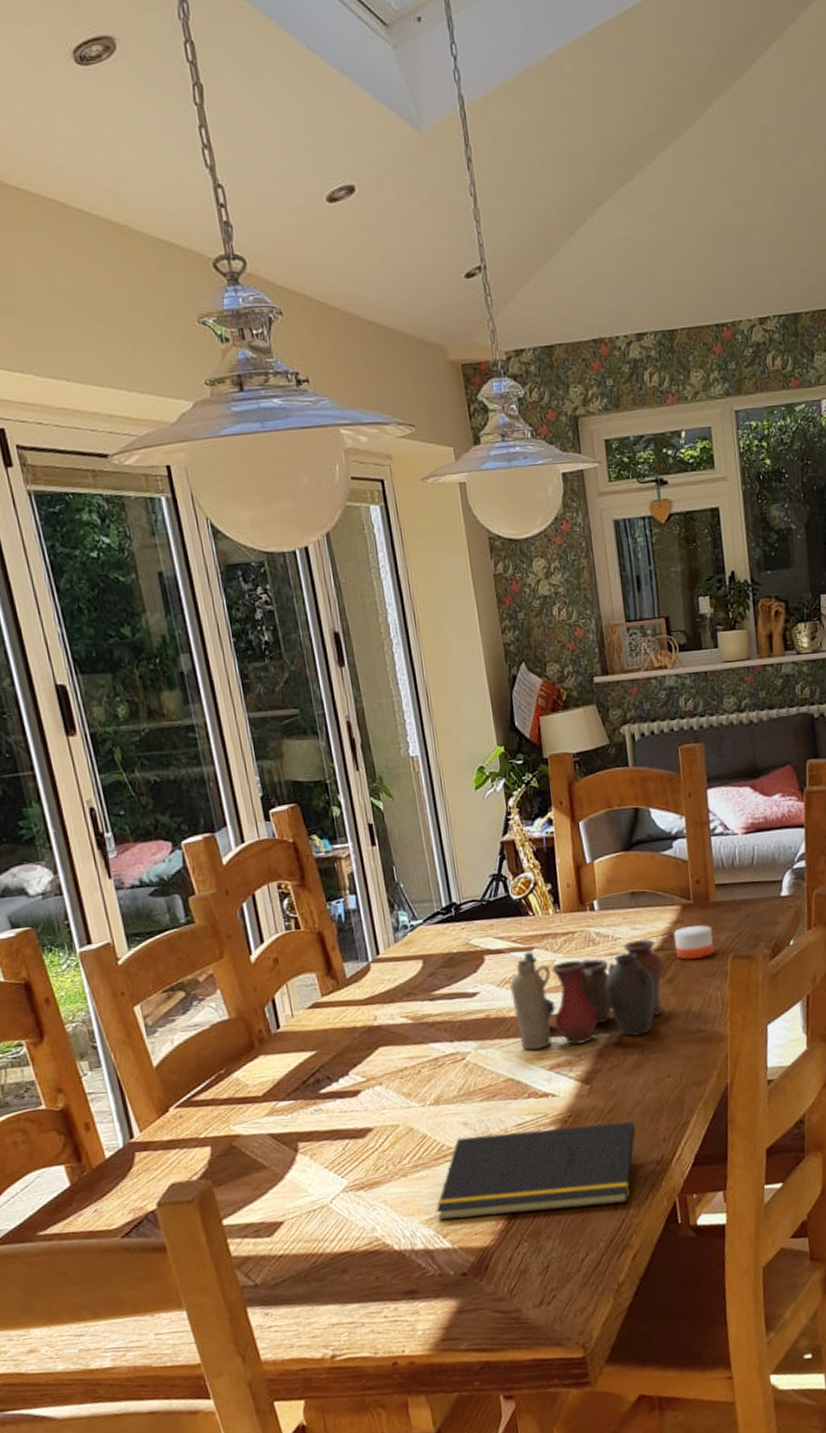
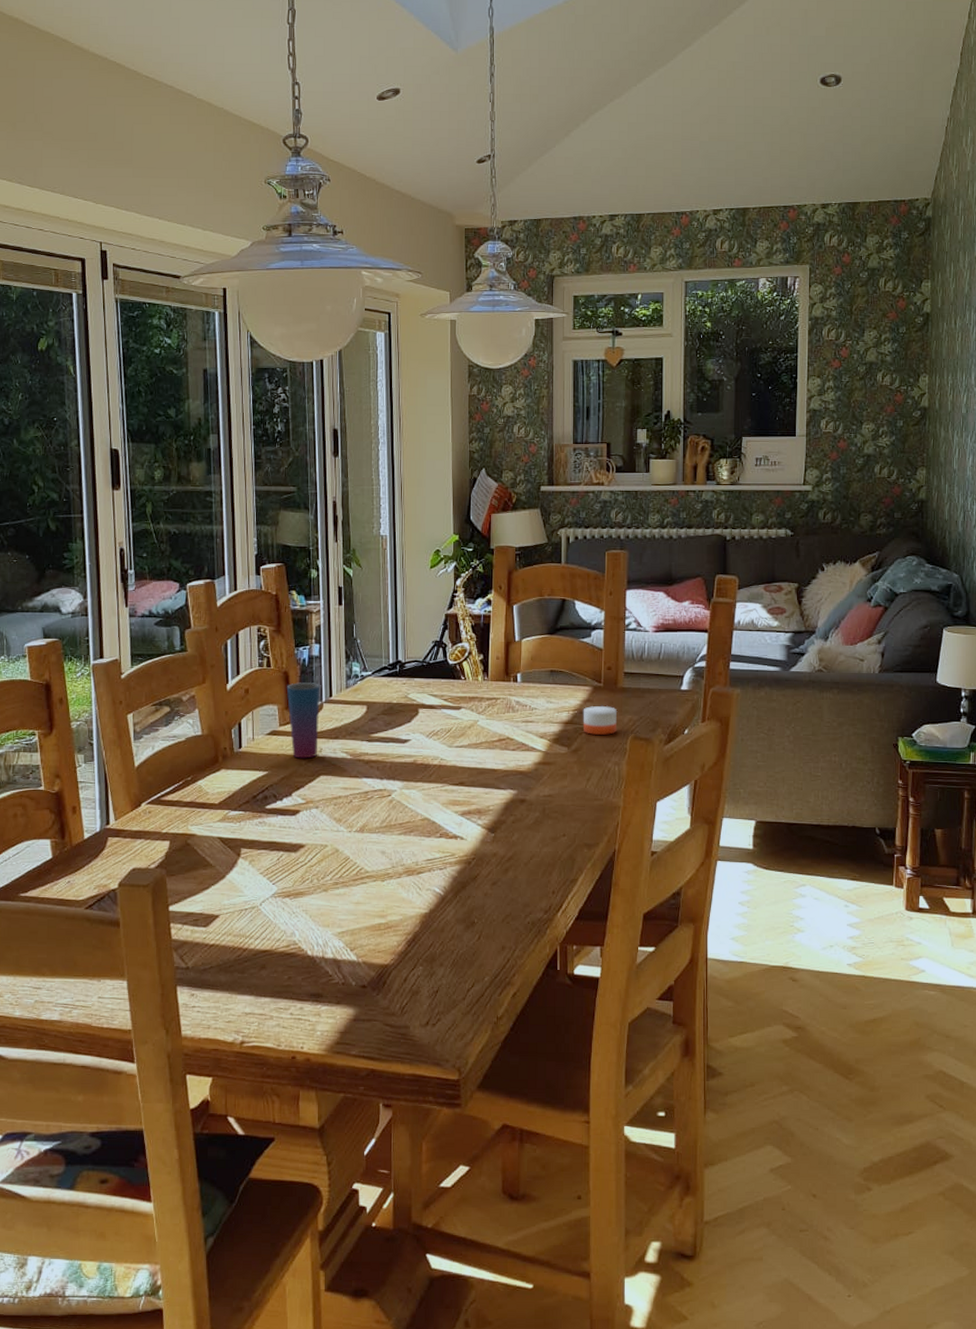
cup: none [323,940,372,1031] -> present [286,681,320,759]
notepad: present [436,1121,636,1221] -> none [348,864,529,944]
vase: present [510,938,664,1051] -> none [437,710,571,797]

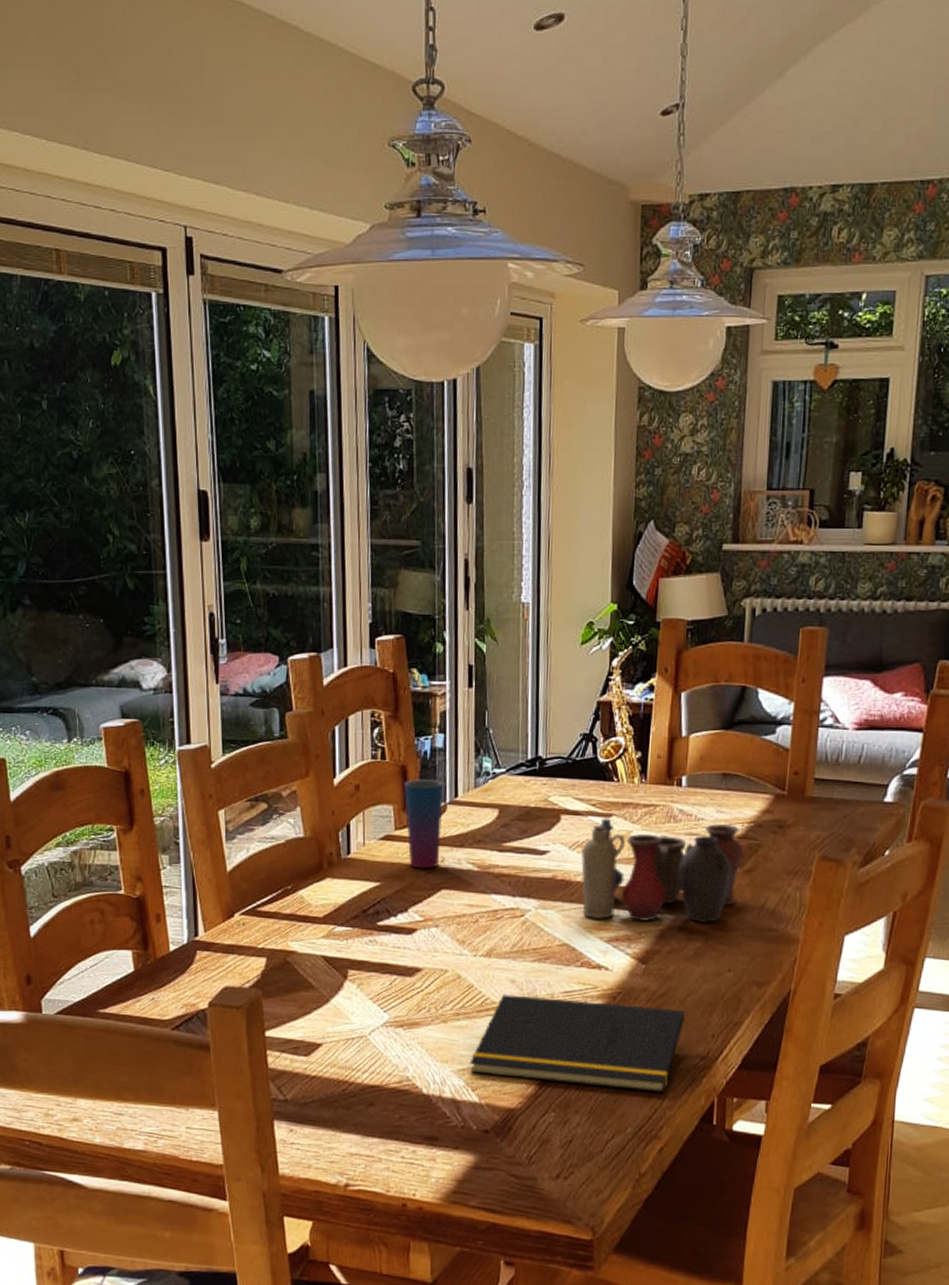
notepad: none [348,864,529,944] -> present [469,994,685,1093]
vase: none [437,710,571,797] -> present [581,818,745,924]
candle: present [583,704,618,735] -> none [759,816,803,854]

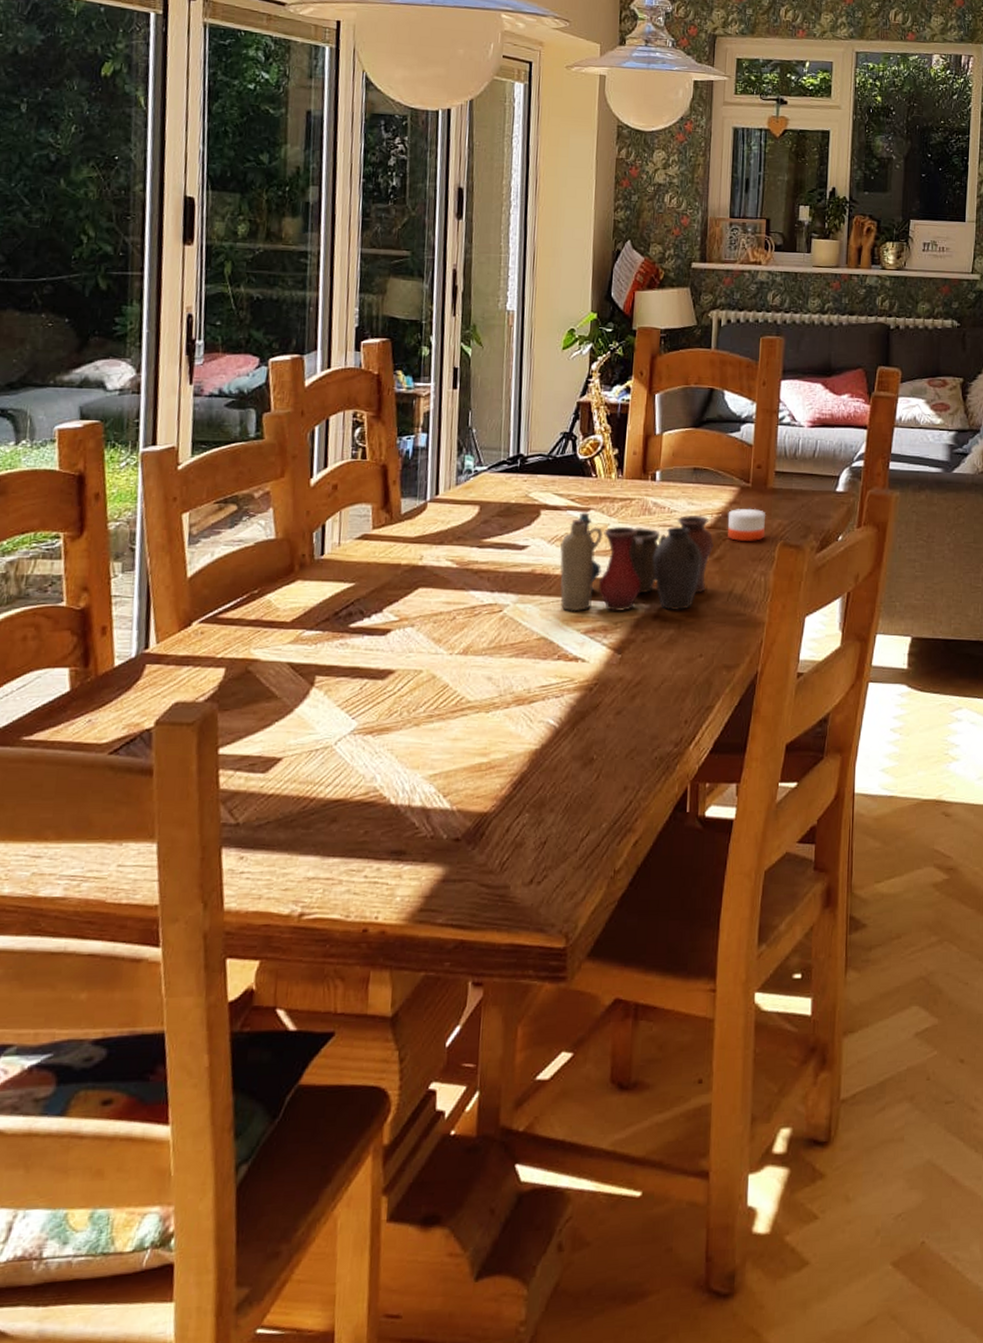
cup: present [404,778,444,869] -> none [384,477,425,568]
notepad: present [469,994,685,1093] -> none [442,692,659,784]
candle: none [759,816,803,854] -> present [727,507,766,541]

